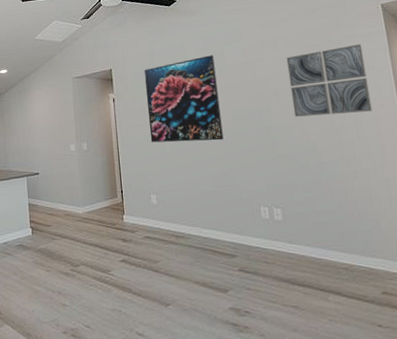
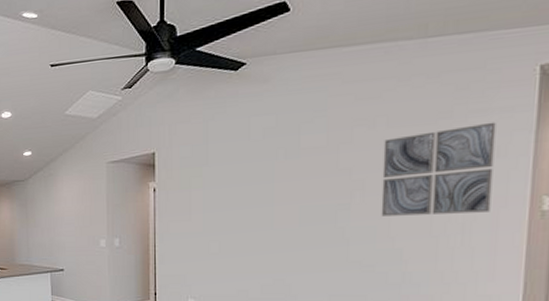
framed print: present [143,55,224,143] -> none [194,136,286,242]

